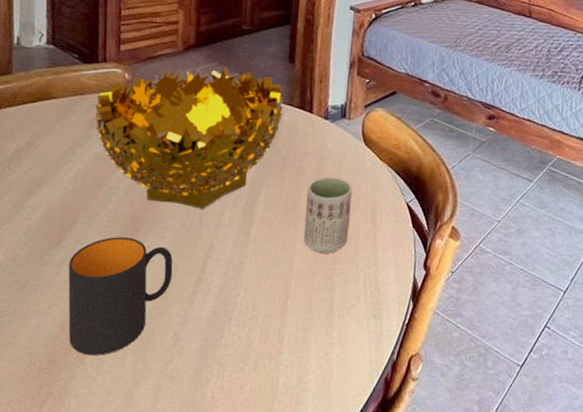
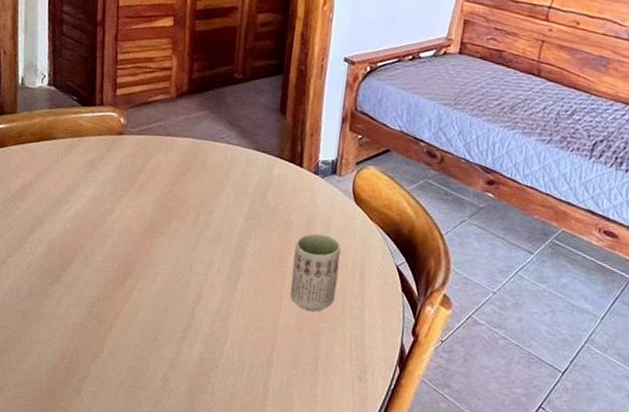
mug: present [68,237,173,356] -> none [66,277,163,389]
decorative bowl: present [95,66,284,209] -> none [92,115,274,257]

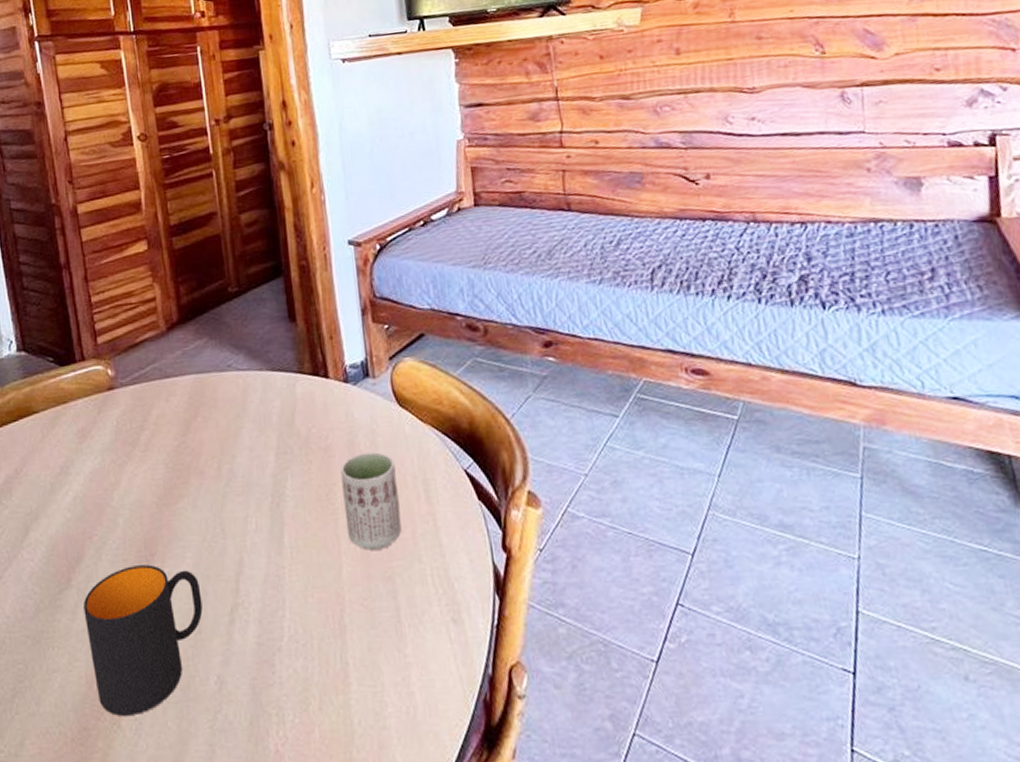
mug: none [66,277,163,389] -> present [83,564,203,717]

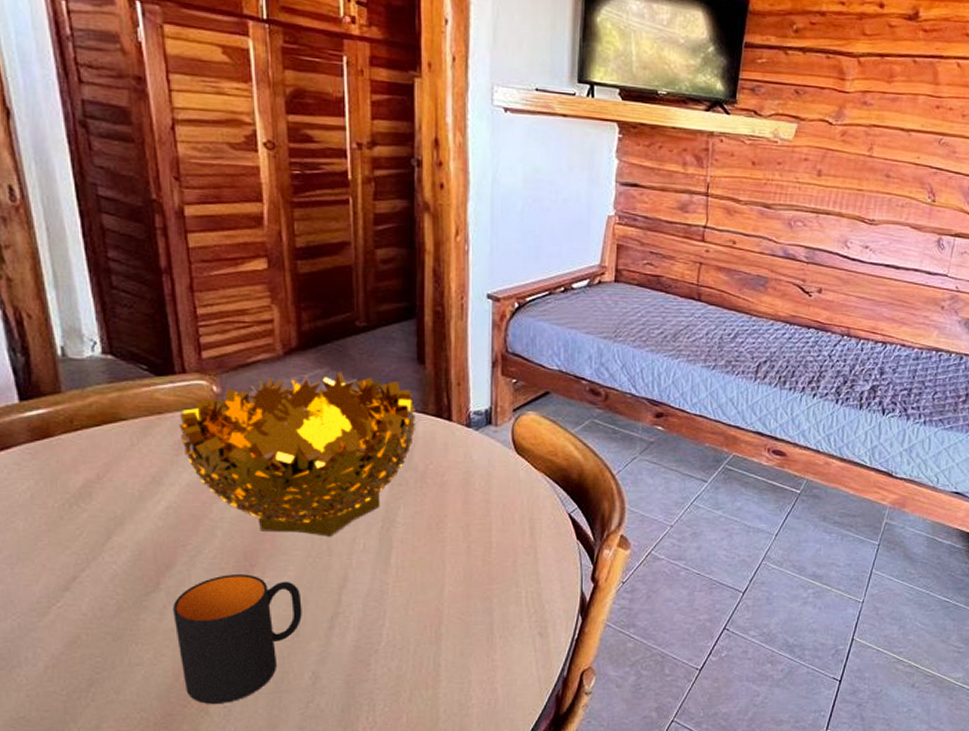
decorative bowl: none [81,340,294,518] -> present [179,372,415,537]
cup: present [340,452,402,550] -> none [453,491,505,574]

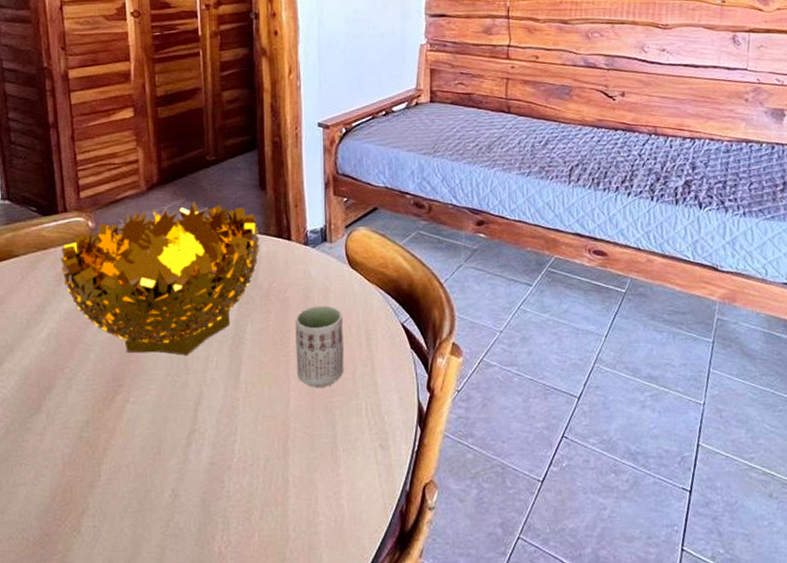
mug: present [173,574,302,705] -> none [52,394,163,524]
cup: none [453,491,505,574] -> present [295,305,344,387]

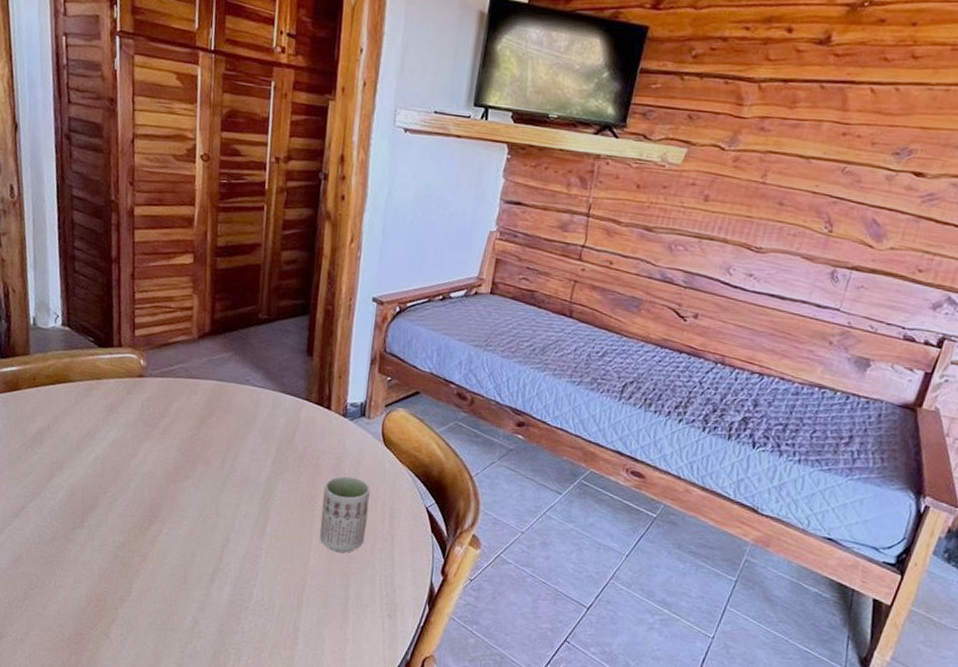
decorative bowl: present [61,202,259,356] -> none [112,356,301,501]

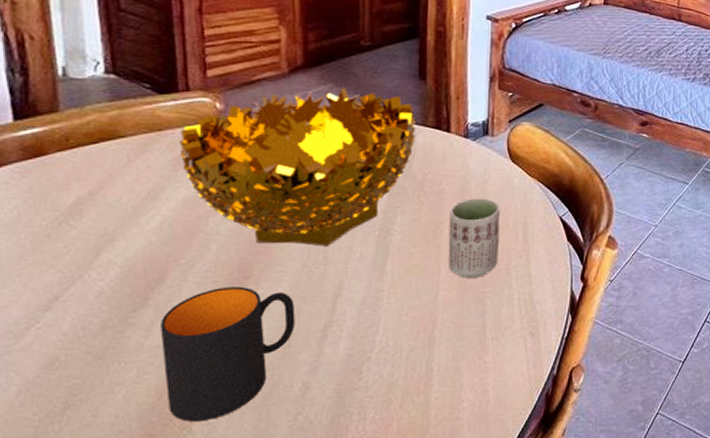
mug: none [91,521,191,632] -> present [160,286,295,422]
decorative bowl: none [112,356,301,501] -> present [179,88,416,246]

